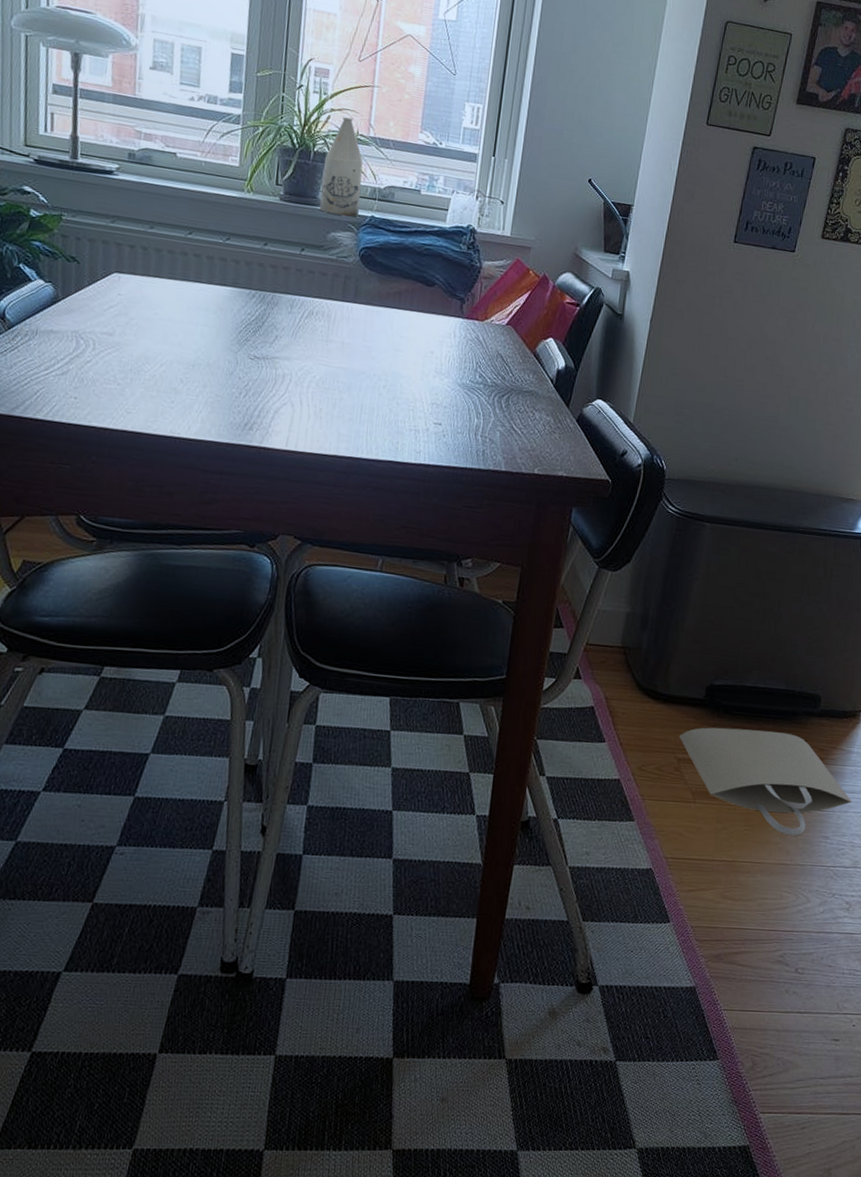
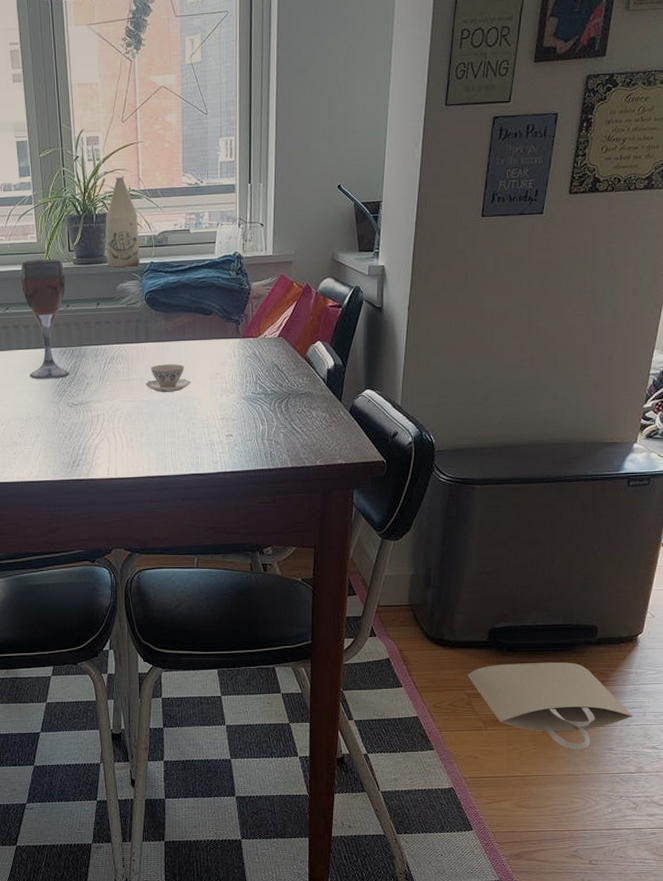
cup: none [205,184,268,325] -> present [20,259,70,380]
teacup: none [346,330,401,364] -> present [145,364,191,392]

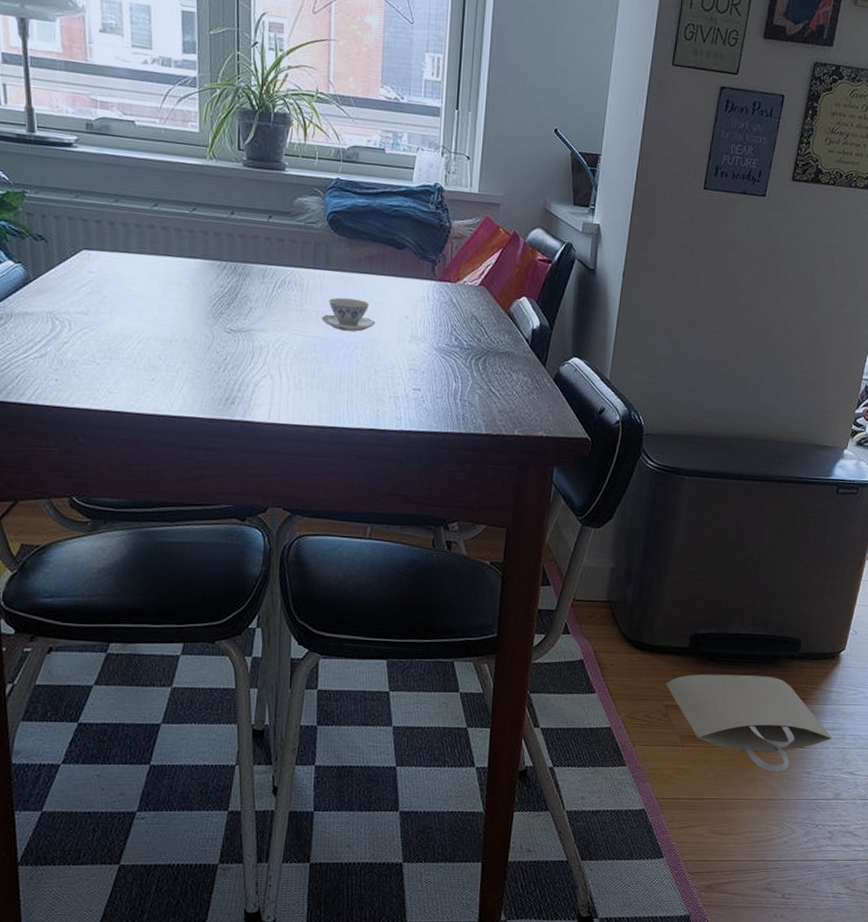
cup: present [20,259,70,380] -> none [175,151,232,298]
decorative bottle: present [105,177,140,267] -> none [284,74,325,180]

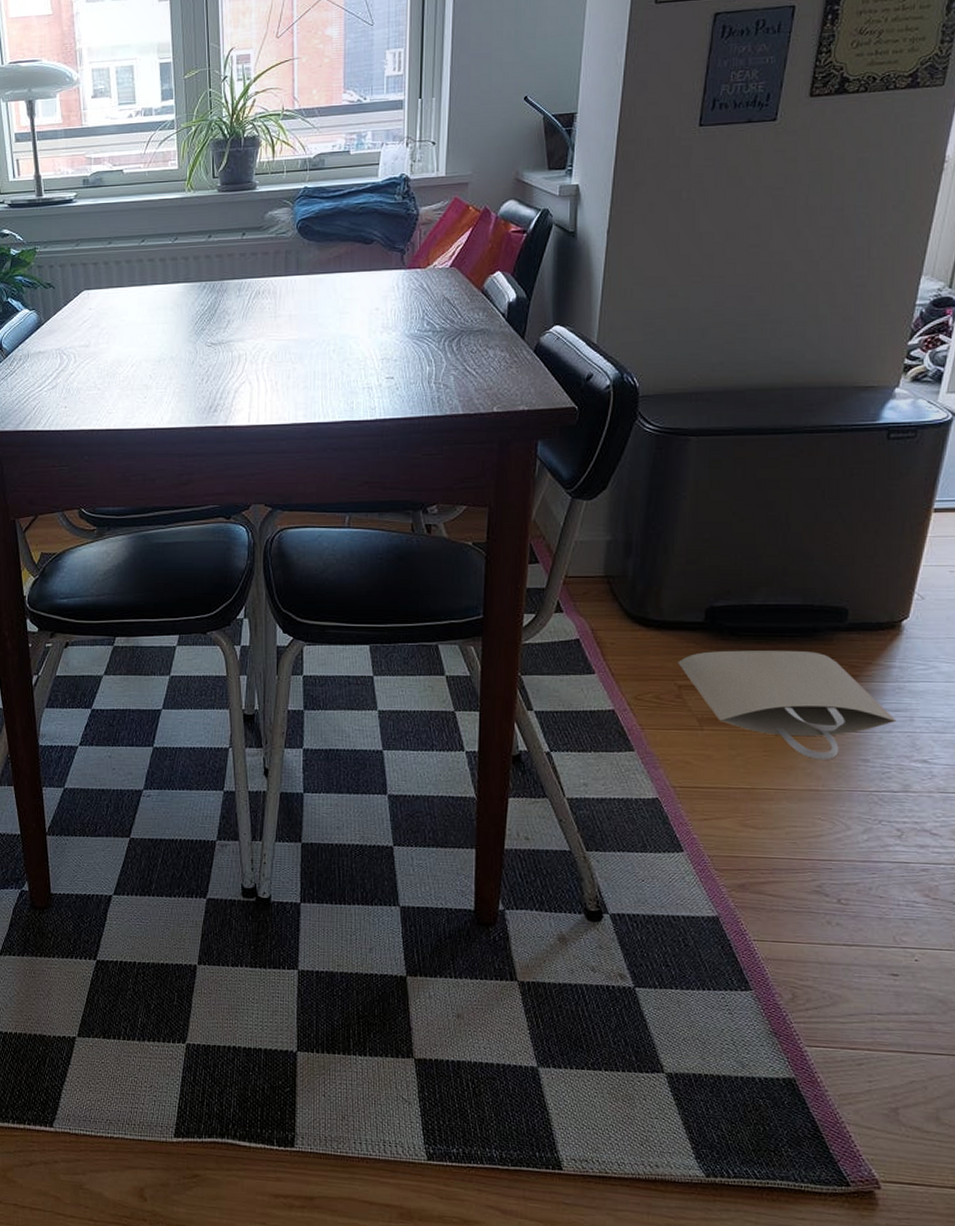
teacup: present [321,297,376,332] -> none [294,299,347,330]

